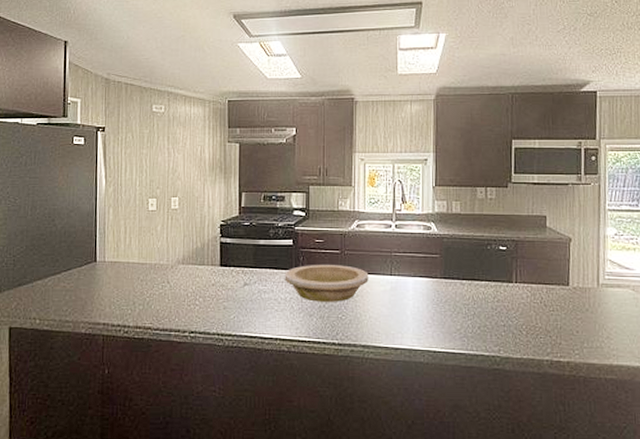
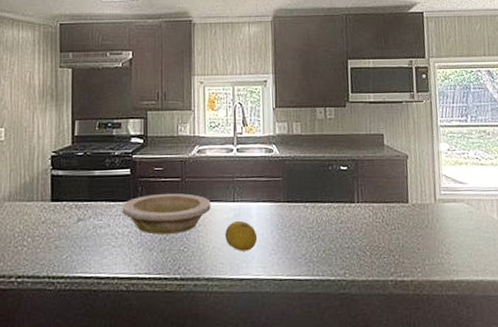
fruit: none [382,293,413,322] -> present [225,220,258,251]

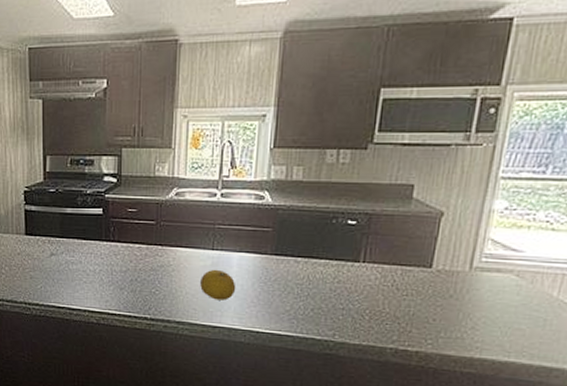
bowl: present [122,193,211,235] -> none [94,235,187,276]

